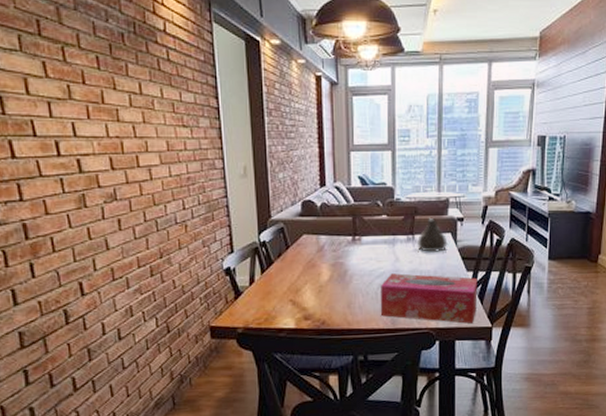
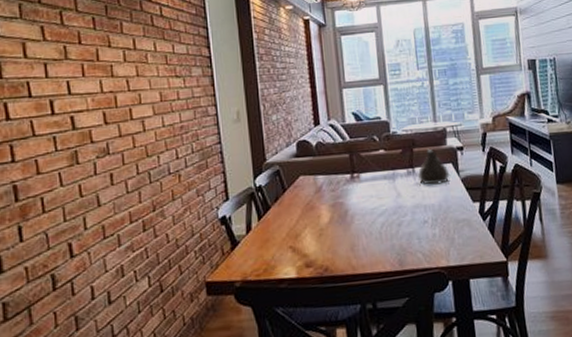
tissue box: present [380,273,478,324] -> none [383,208,488,260]

